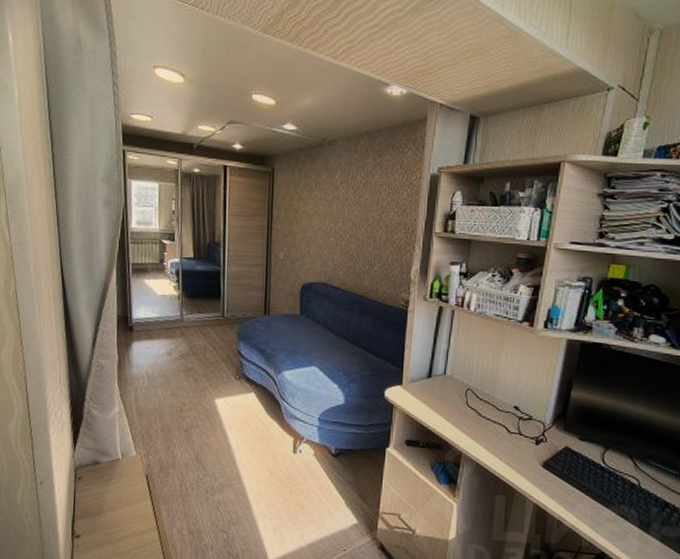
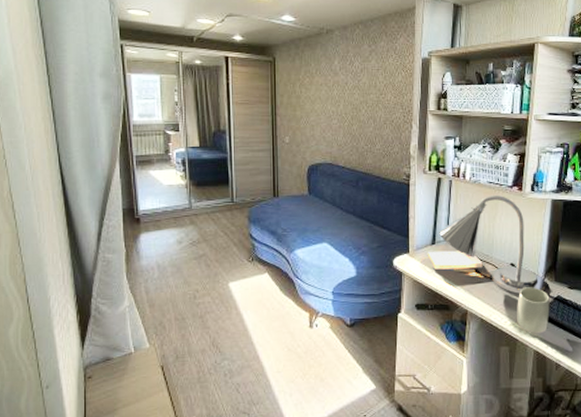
books: none [421,384,483,412] -> present [427,250,483,273]
table lamp: none [435,330,557,440] -> present [438,196,550,294]
mug: none [517,432,556,486] -> present [517,286,550,334]

